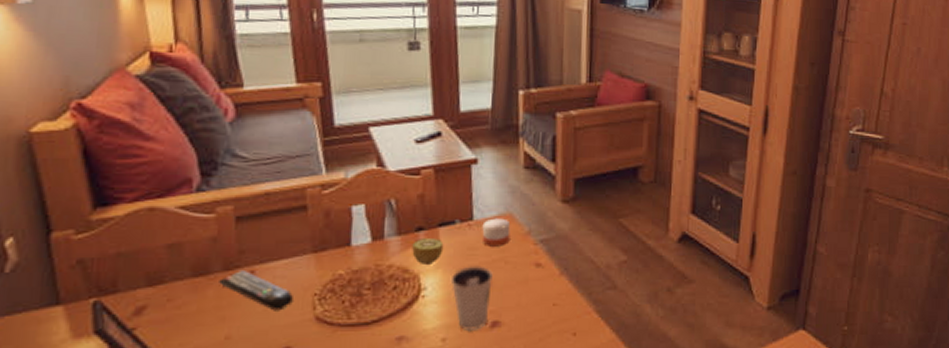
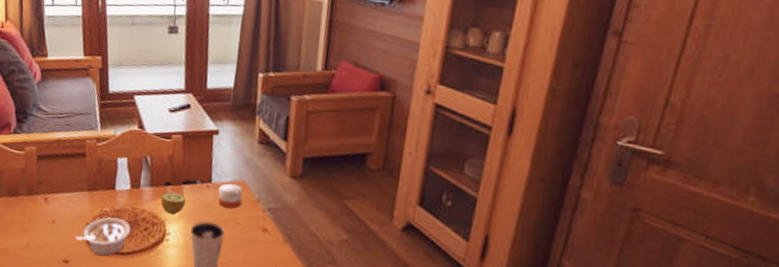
remote control: present [217,271,293,311] -> none [23,196,72,232]
legume: none [299,280,376,332] -> present [75,217,131,256]

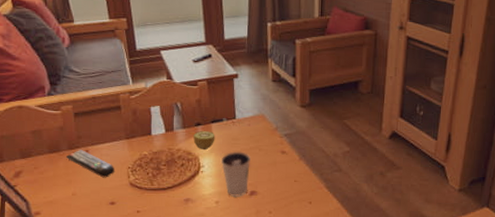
remote control: none [23,196,72,232] -> present [65,150,114,178]
legume: present [75,217,131,256] -> none [119,159,169,194]
candle: present [218,183,243,209] -> none [242,118,263,138]

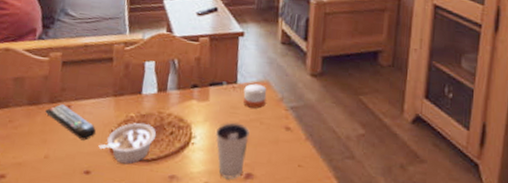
legume: none [119,159,169,194] -> present [98,122,157,165]
fruit: present [193,131,215,151] -> none [187,94,213,118]
candle: none [242,118,263,138] -> present [243,83,267,109]

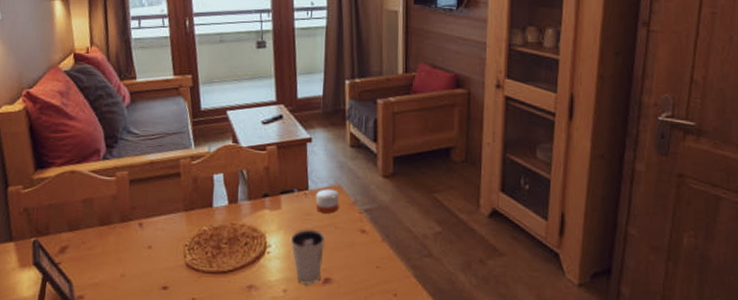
remote control: present [44,104,96,141] -> none [116,223,170,257]
legume: present [98,122,157,165] -> none [174,235,231,277]

